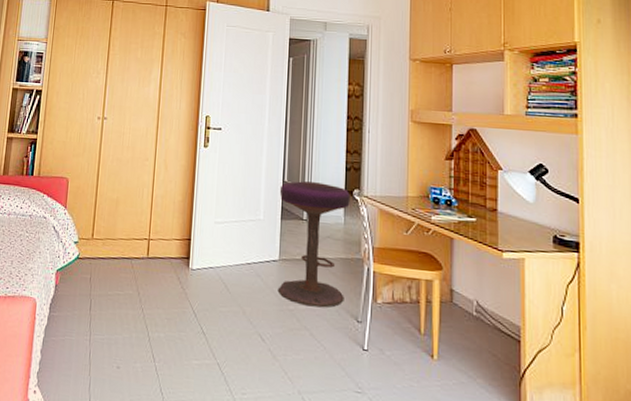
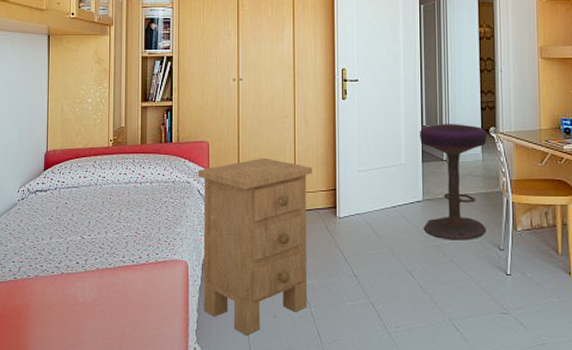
nightstand: none [48,199,169,385] -> present [197,157,313,336]

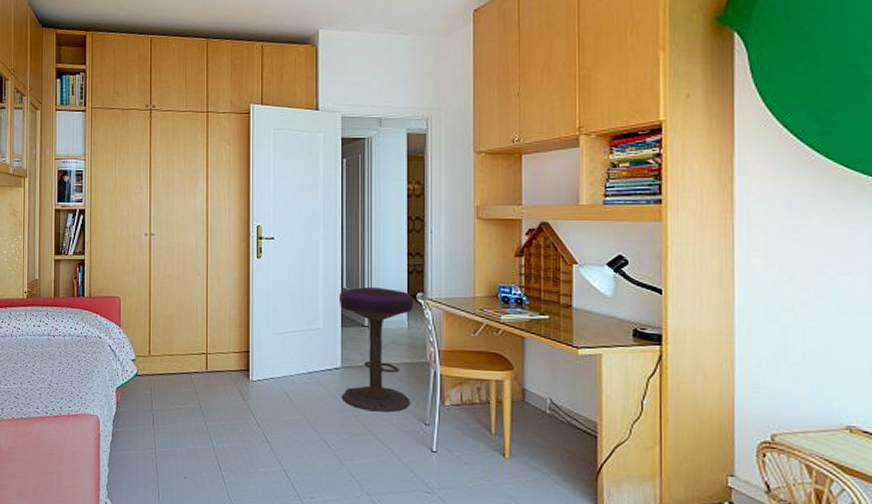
nightstand: present [197,157,313,336] -> none [109,315,225,494]

